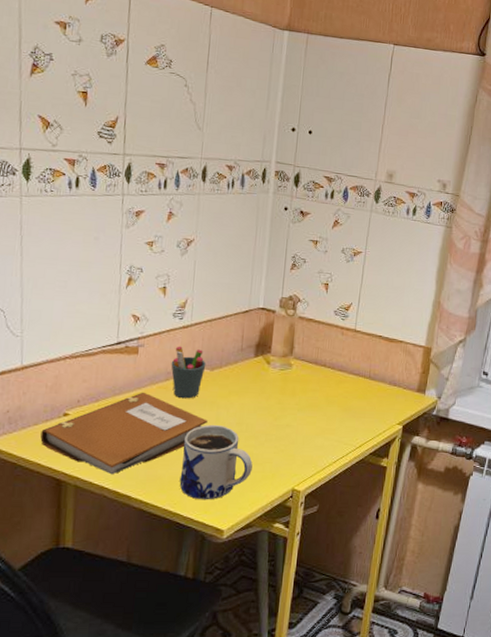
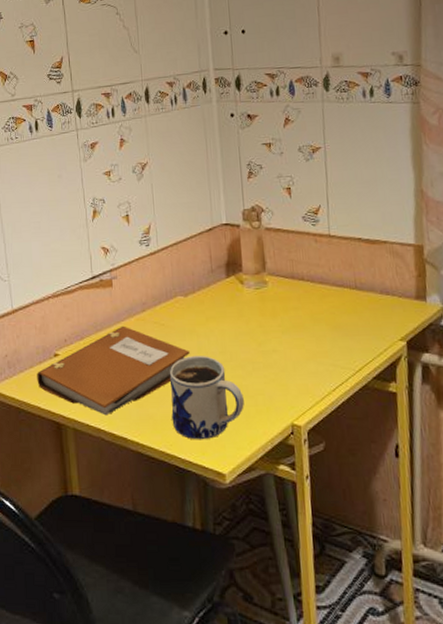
pen holder: present [171,346,206,399] -> none [144,274,179,330]

